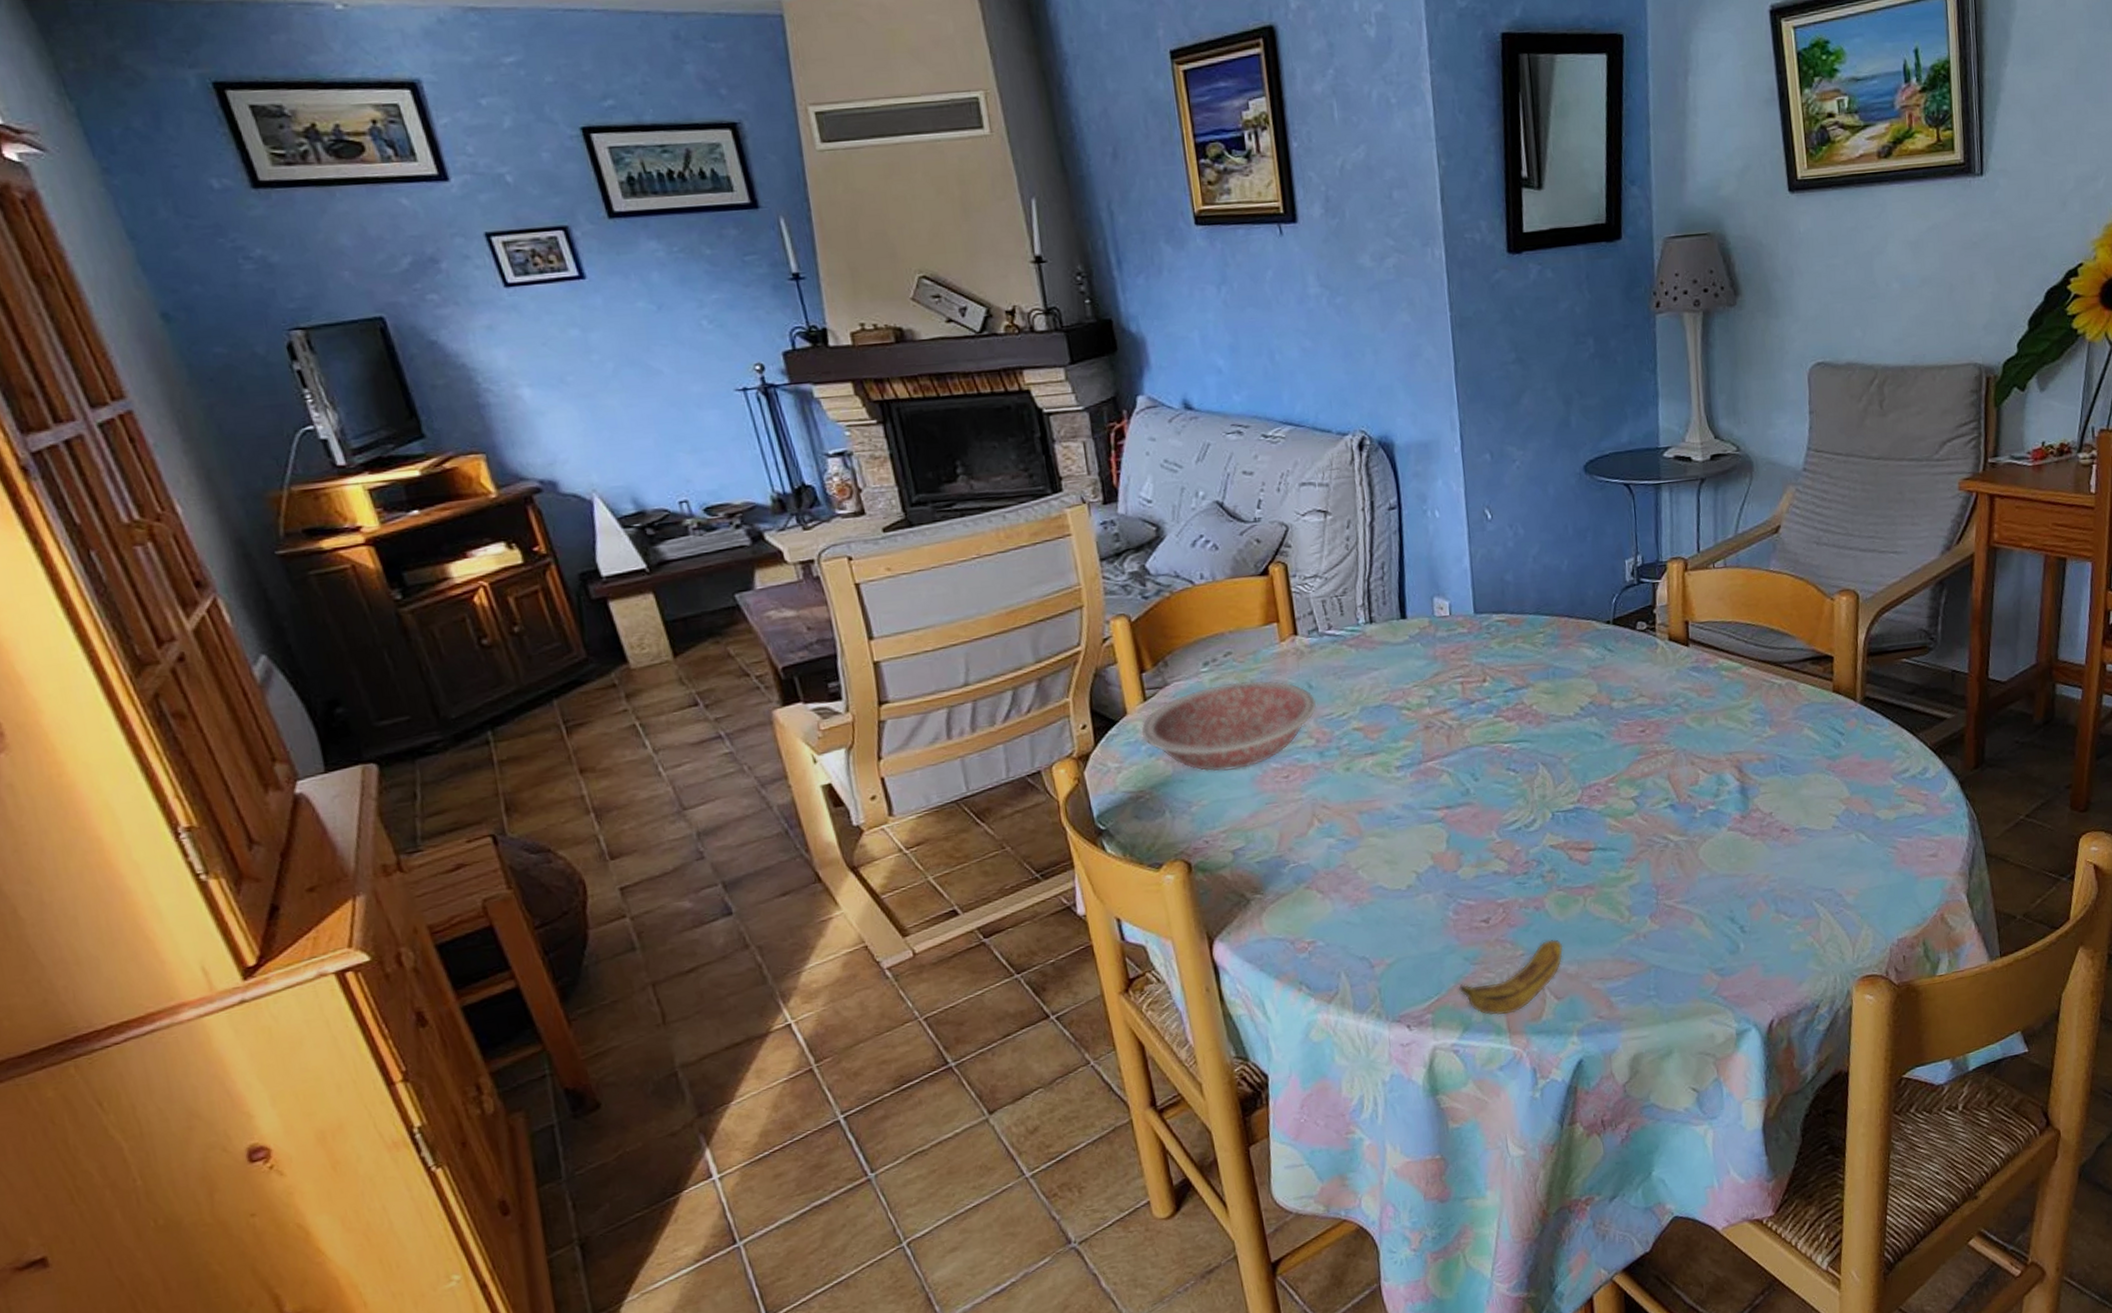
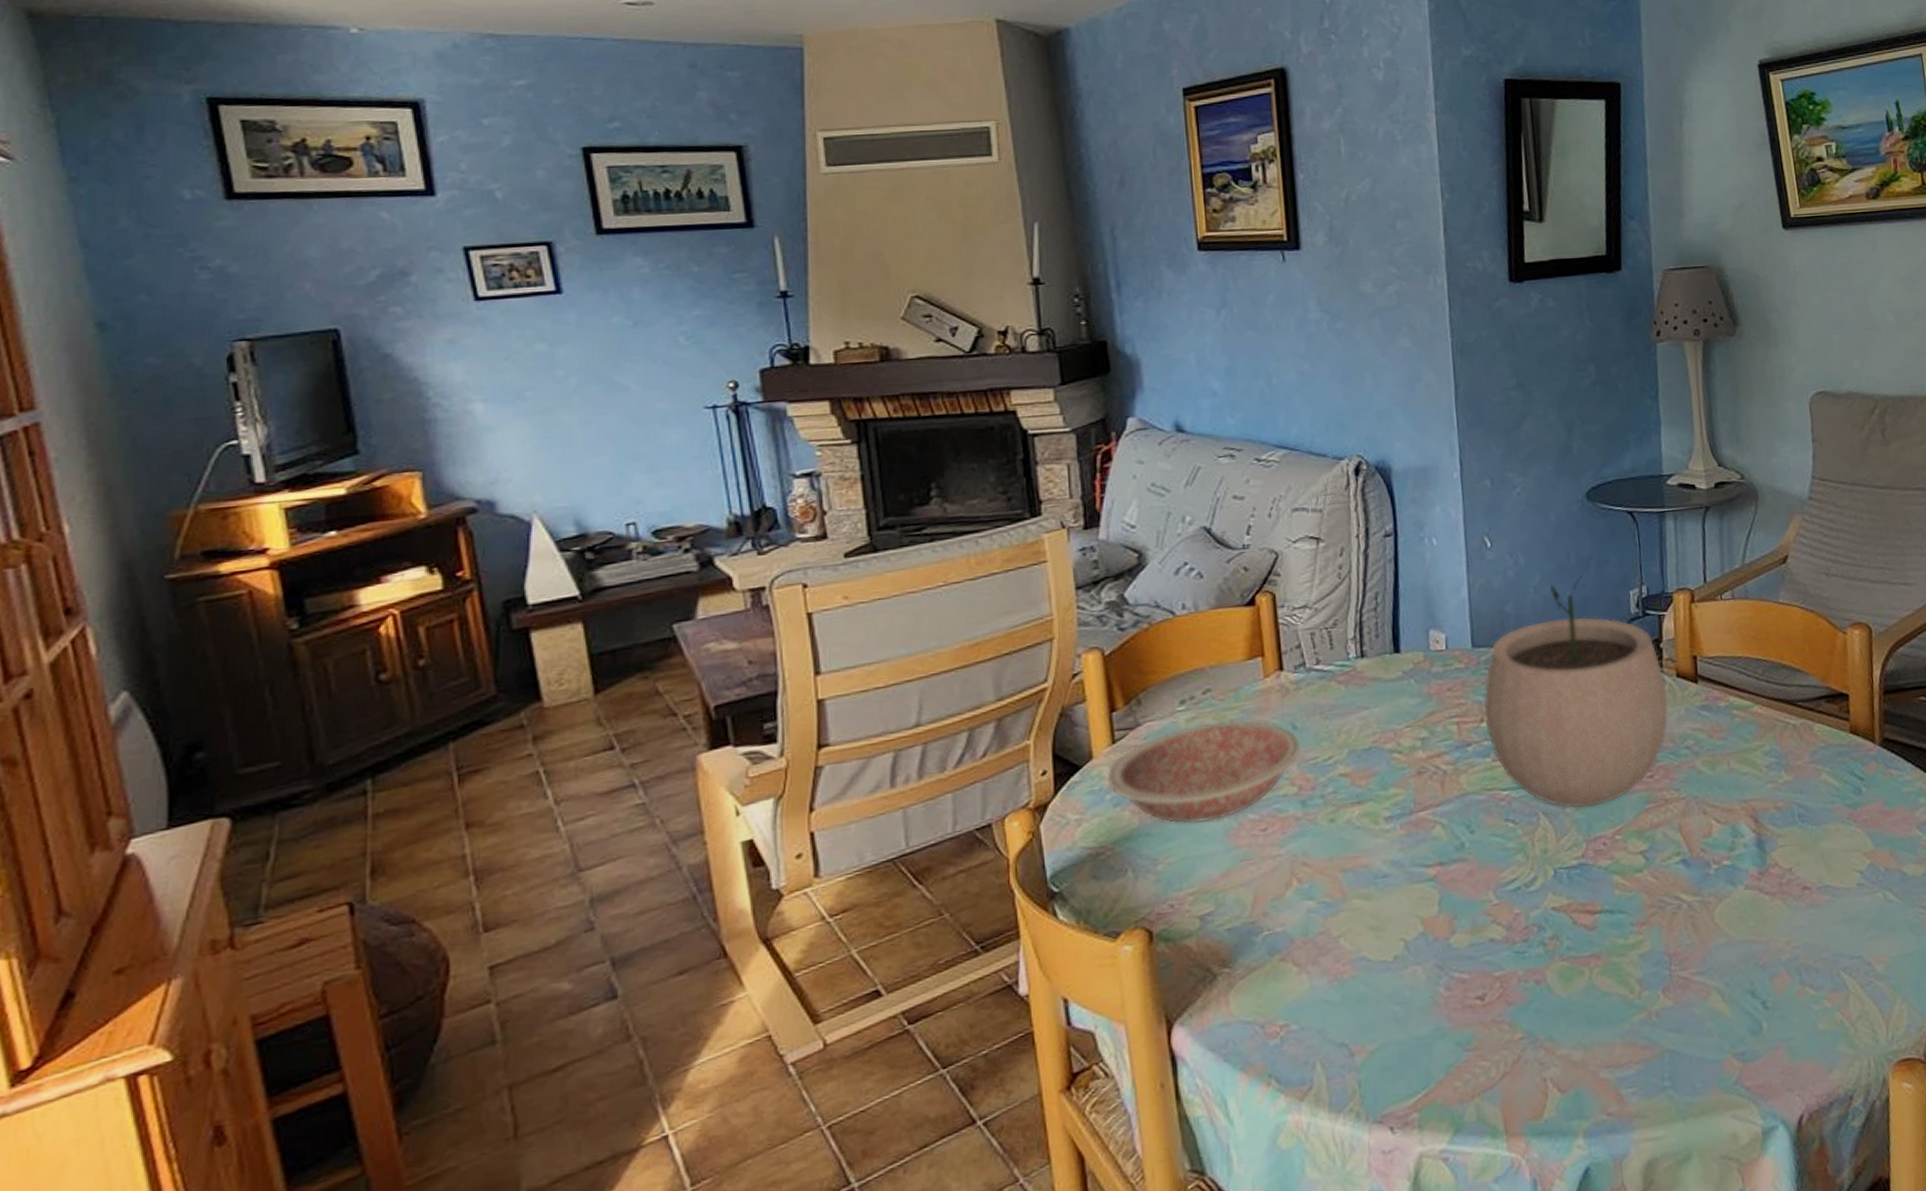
banana: present [1459,939,1564,1016] -> none [1450,1019,1568,1114]
plant pot: none [1486,546,1661,760] -> present [1484,576,1669,809]

